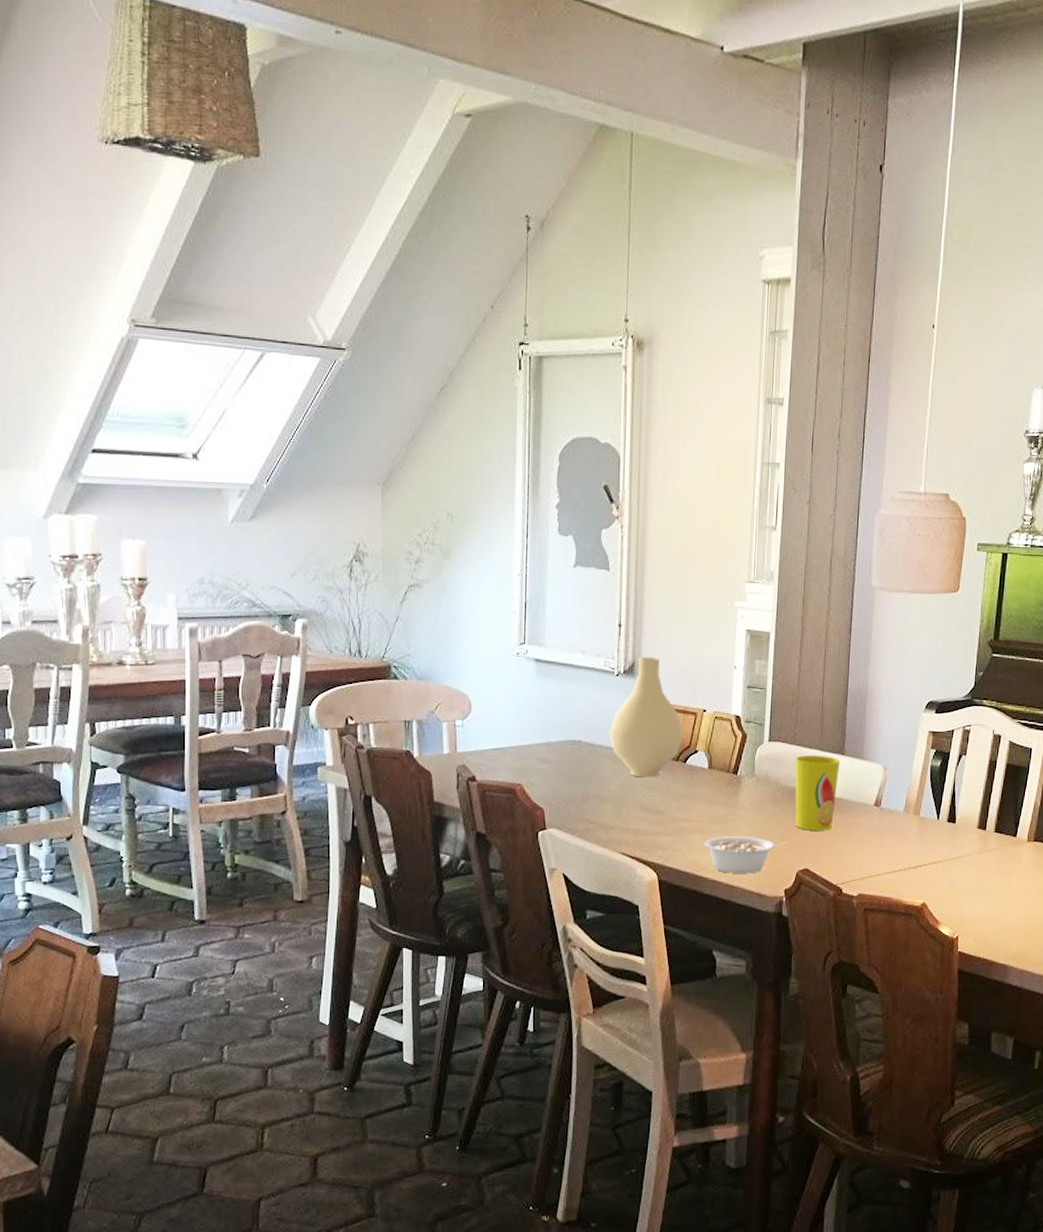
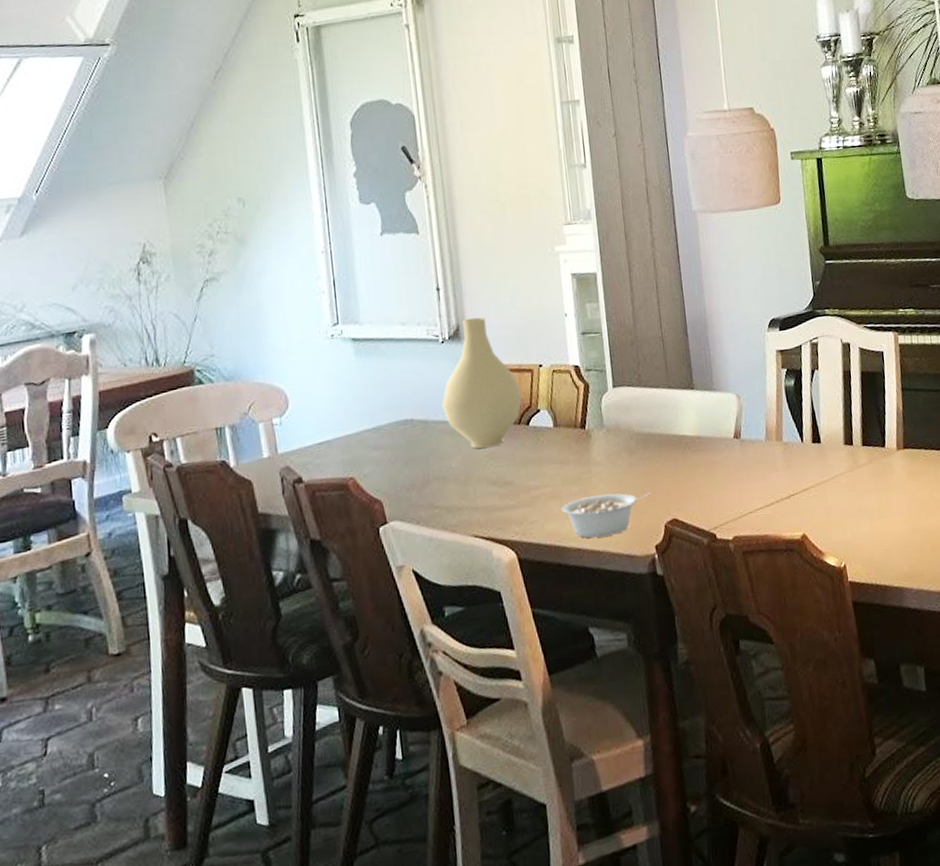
cup: present [795,755,841,831] -> none [643,393,694,477]

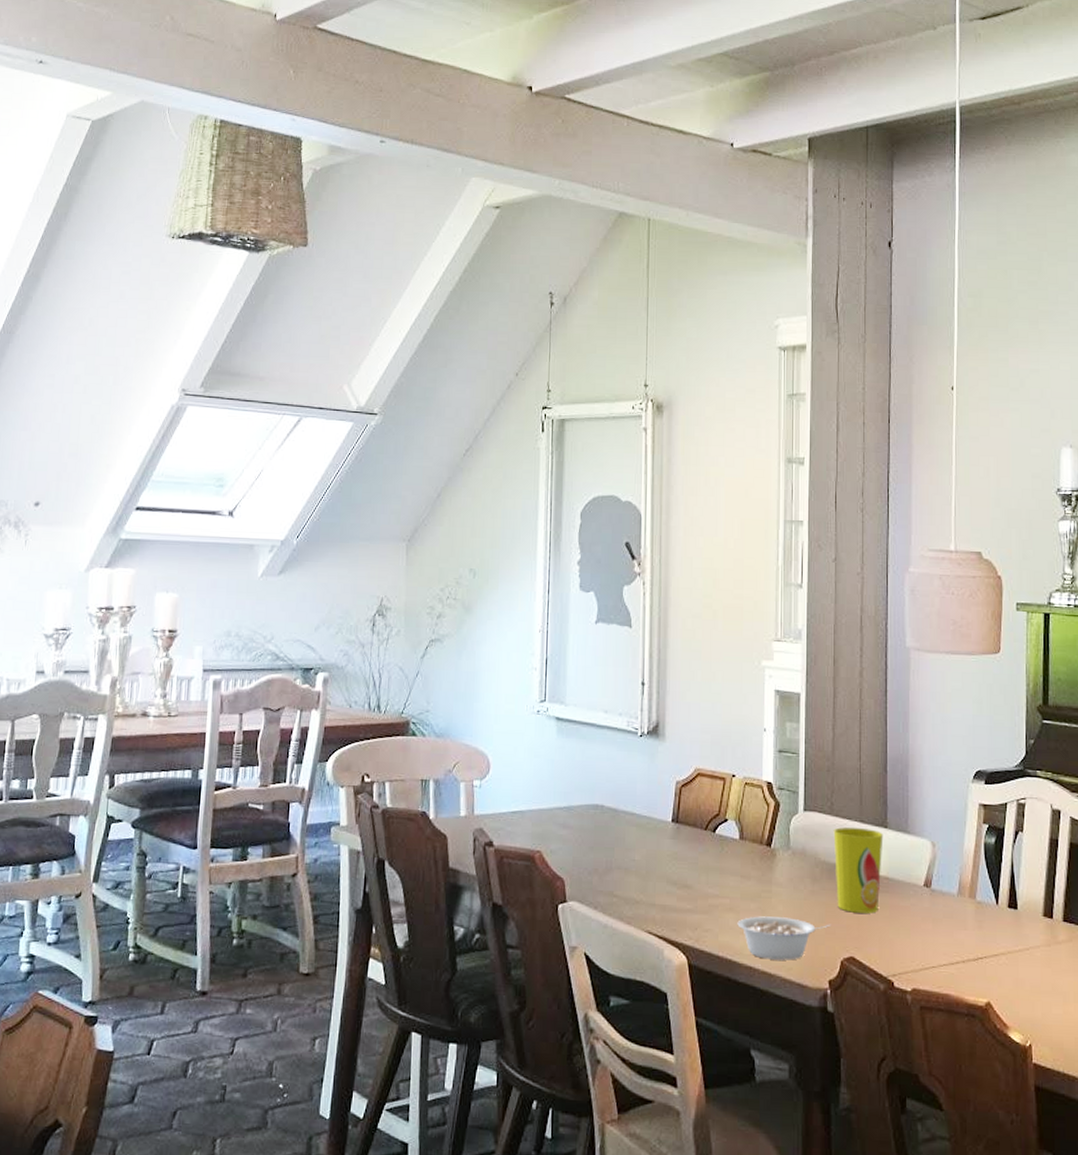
vase: present [442,317,523,449] -> none [633,717,712,848]
cup: none [643,393,694,477] -> present [833,827,884,914]

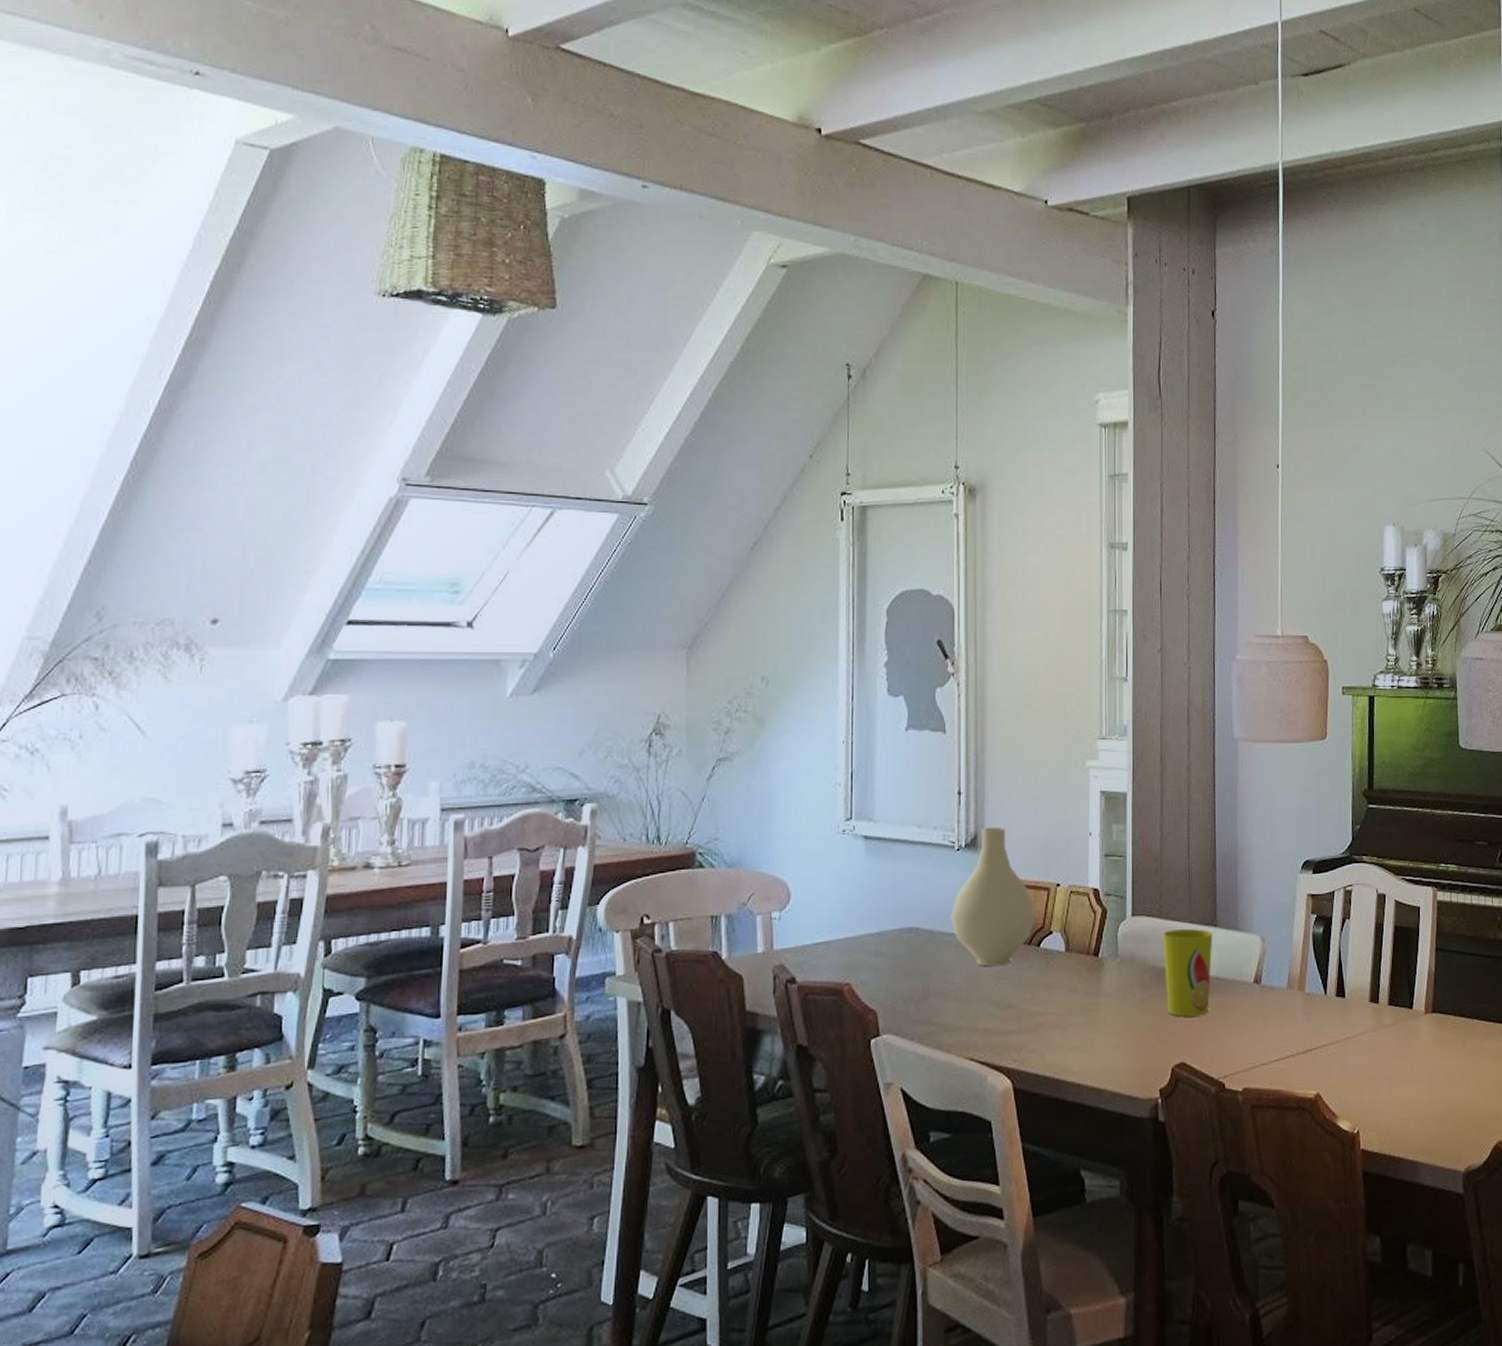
vase: none [633,717,712,848] -> present [950,827,1036,967]
legume: present [737,916,830,960] -> none [1064,1028,1161,1074]

